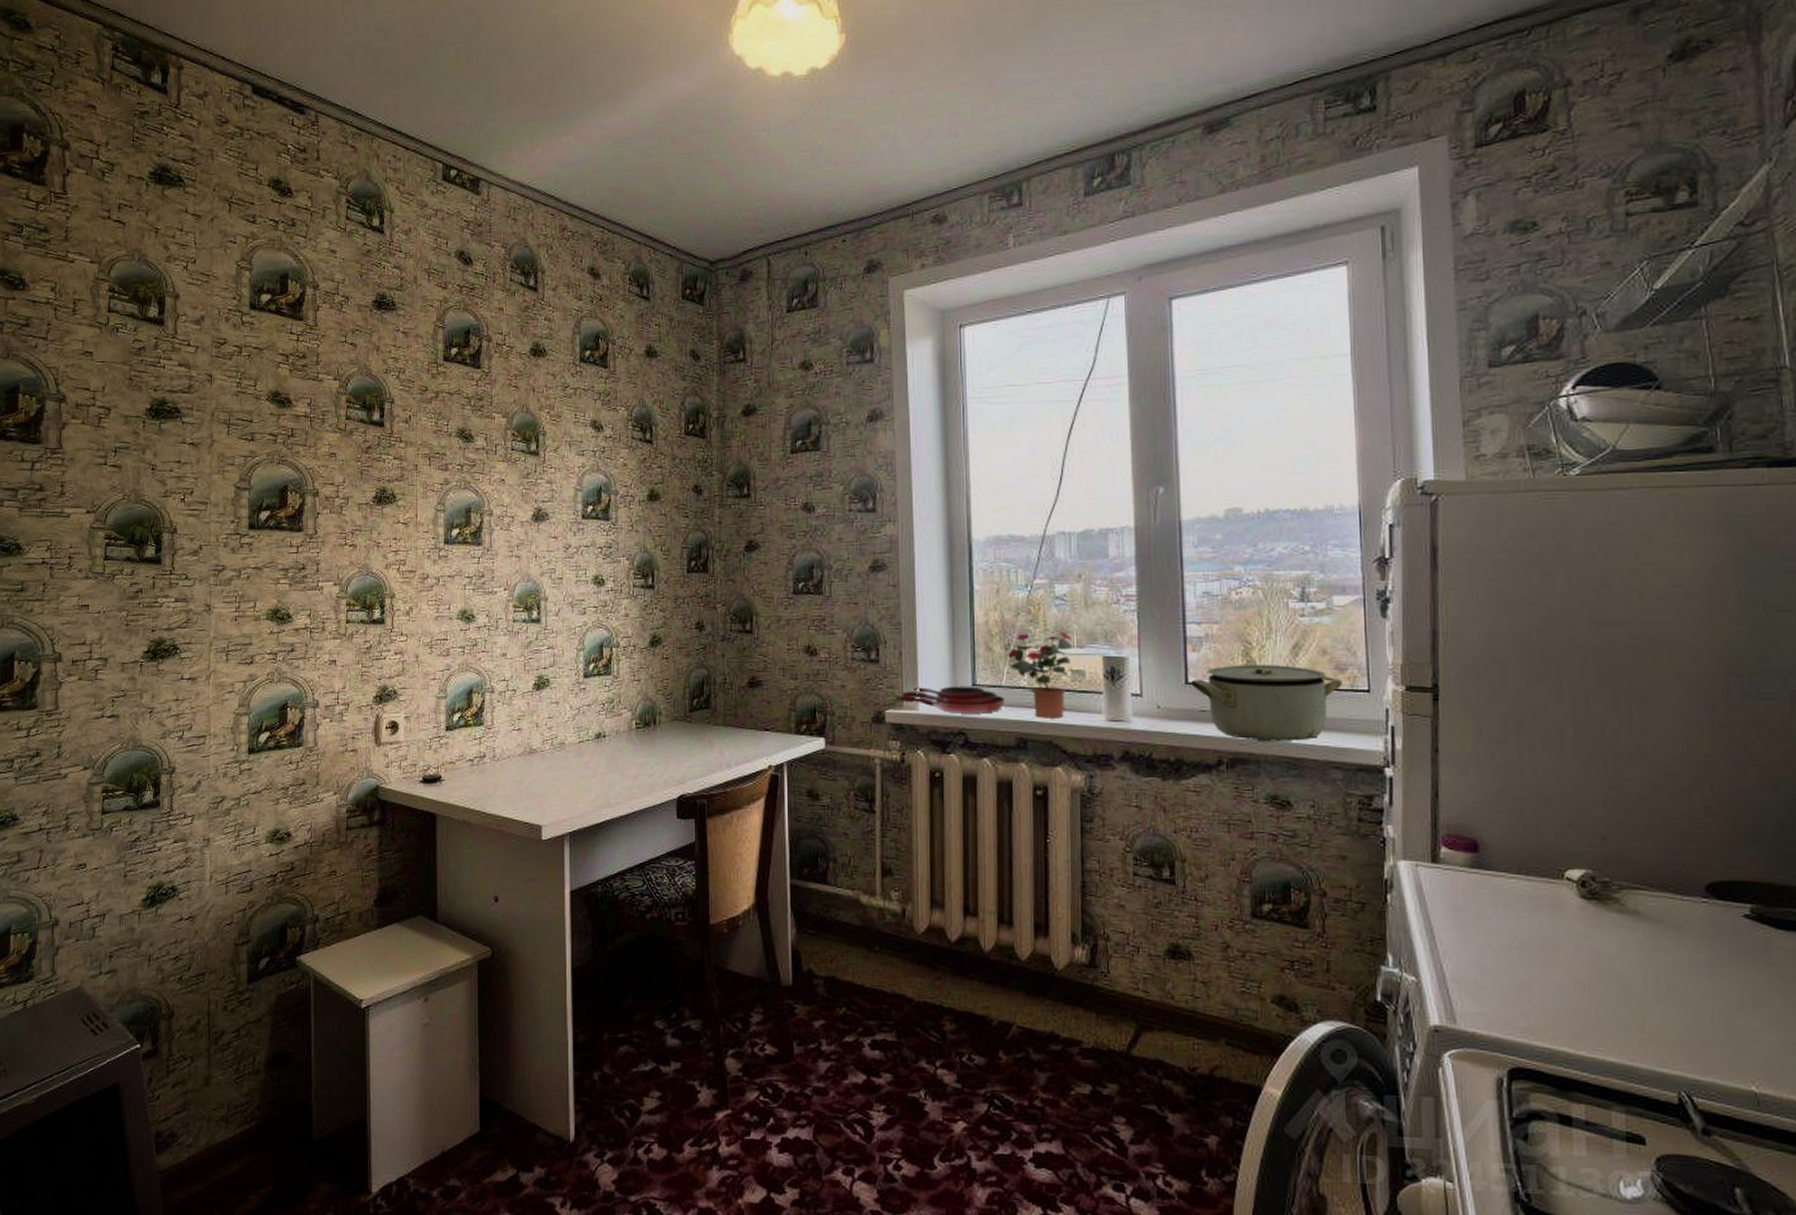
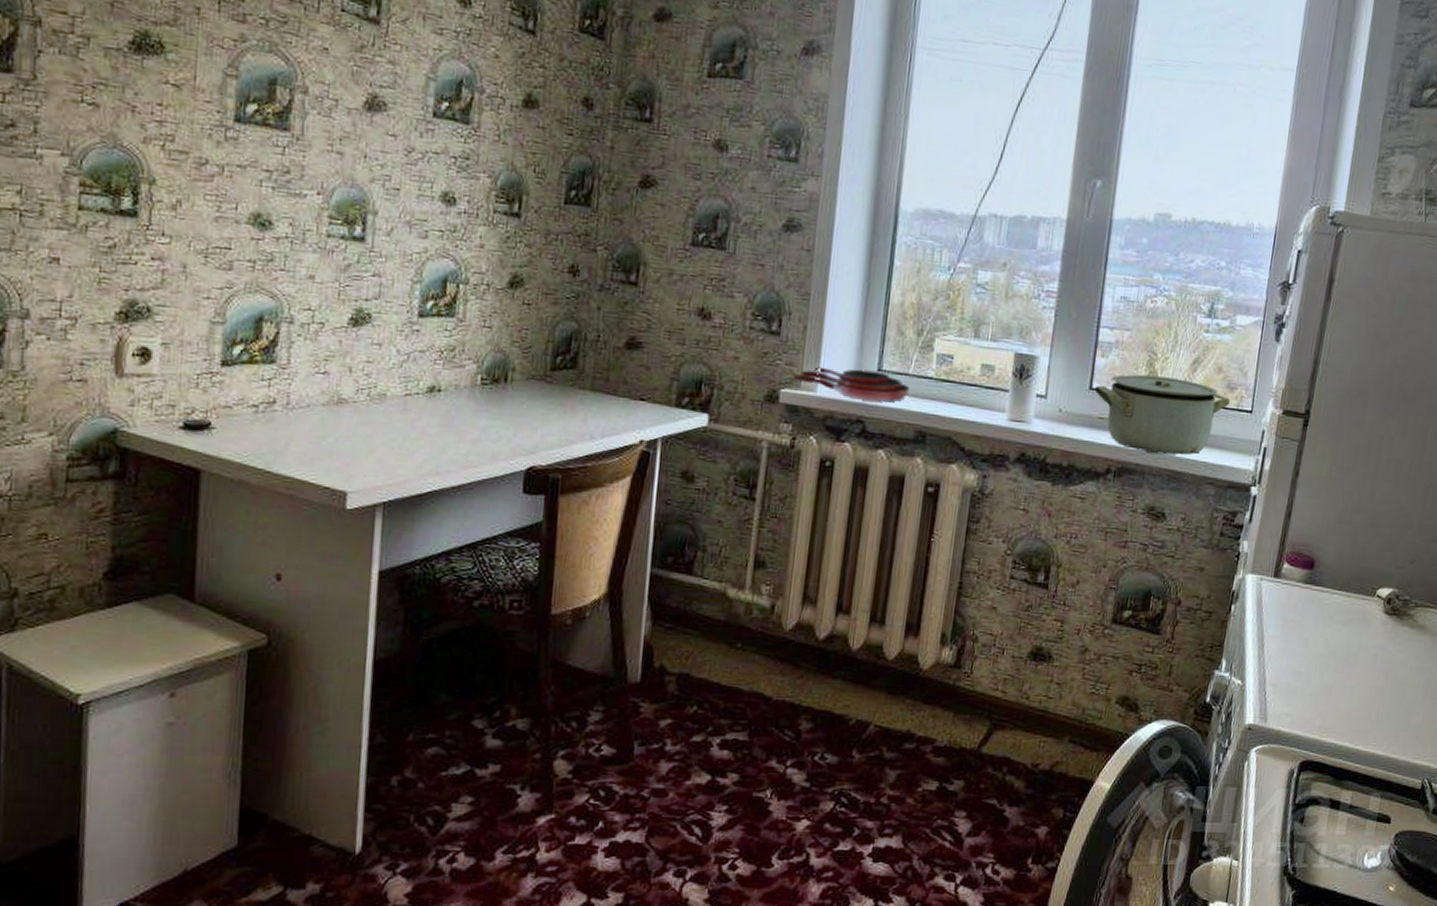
potted flower: present [1008,631,1076,718] -> none [919,319,987,414]

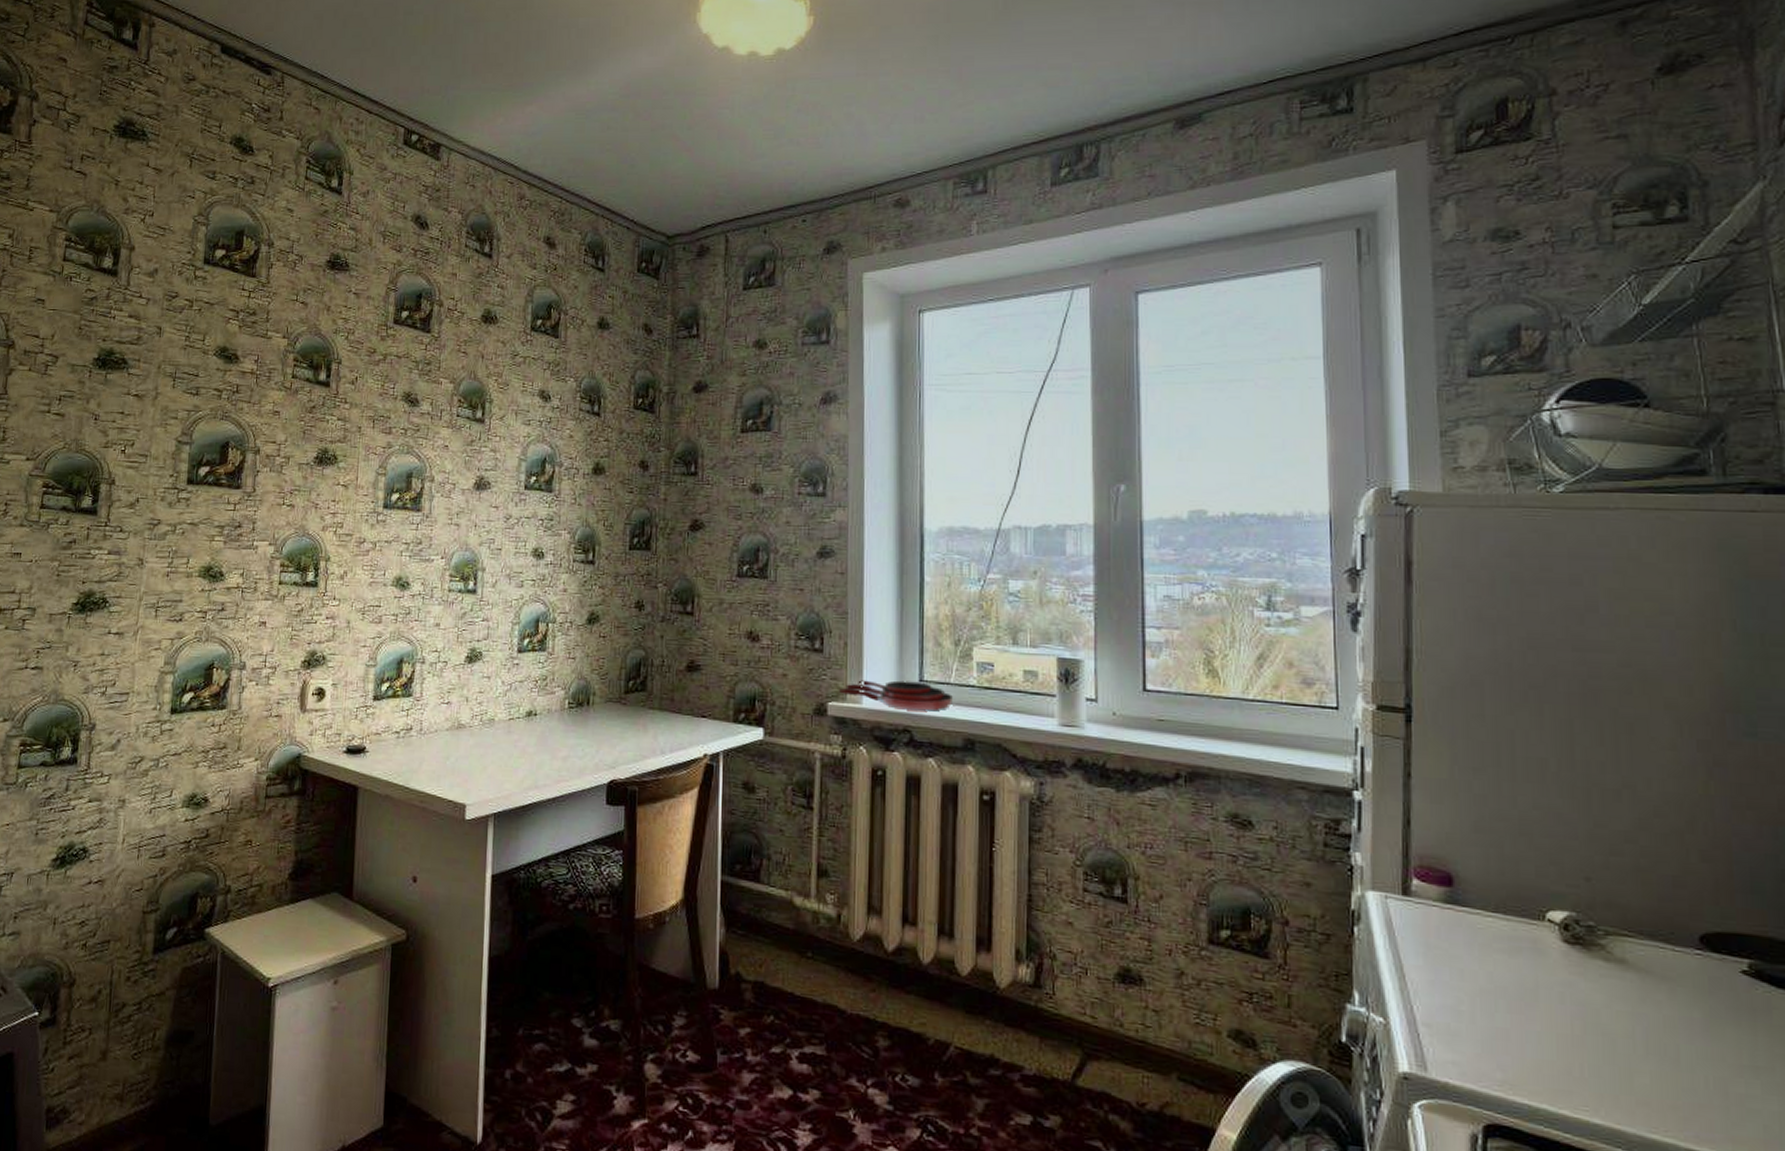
cooking pot: present [1094,374,1230,456] -> none [1149,673,1309,758]

